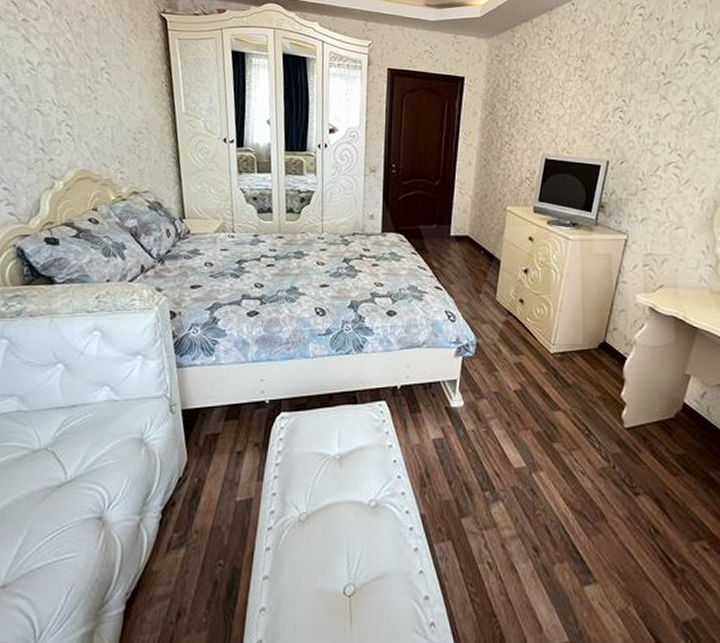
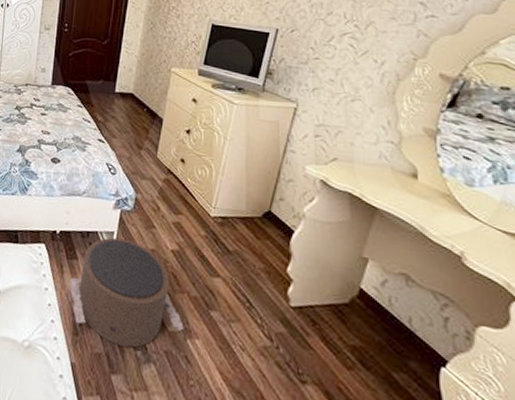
pouf: none [415,385,529,490] -> present [70,237,184,348]

